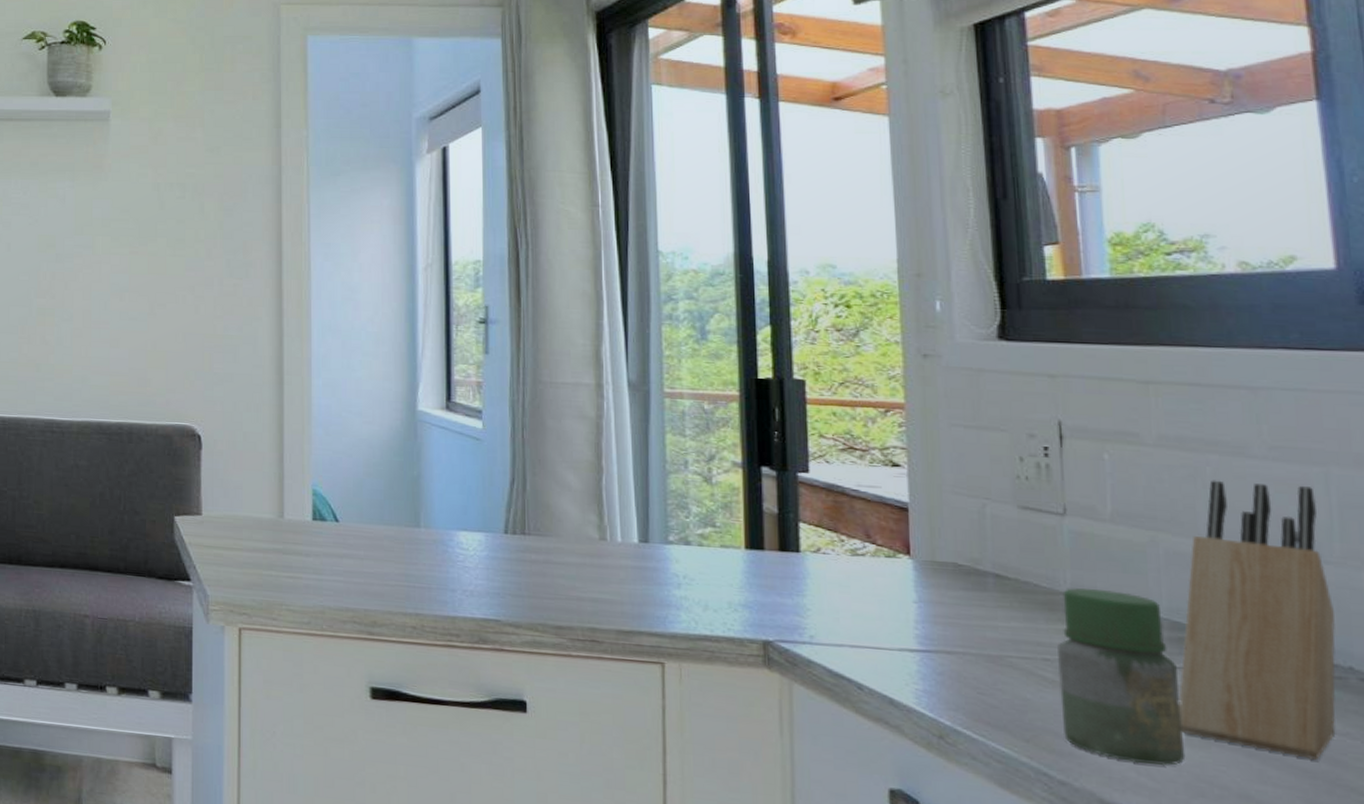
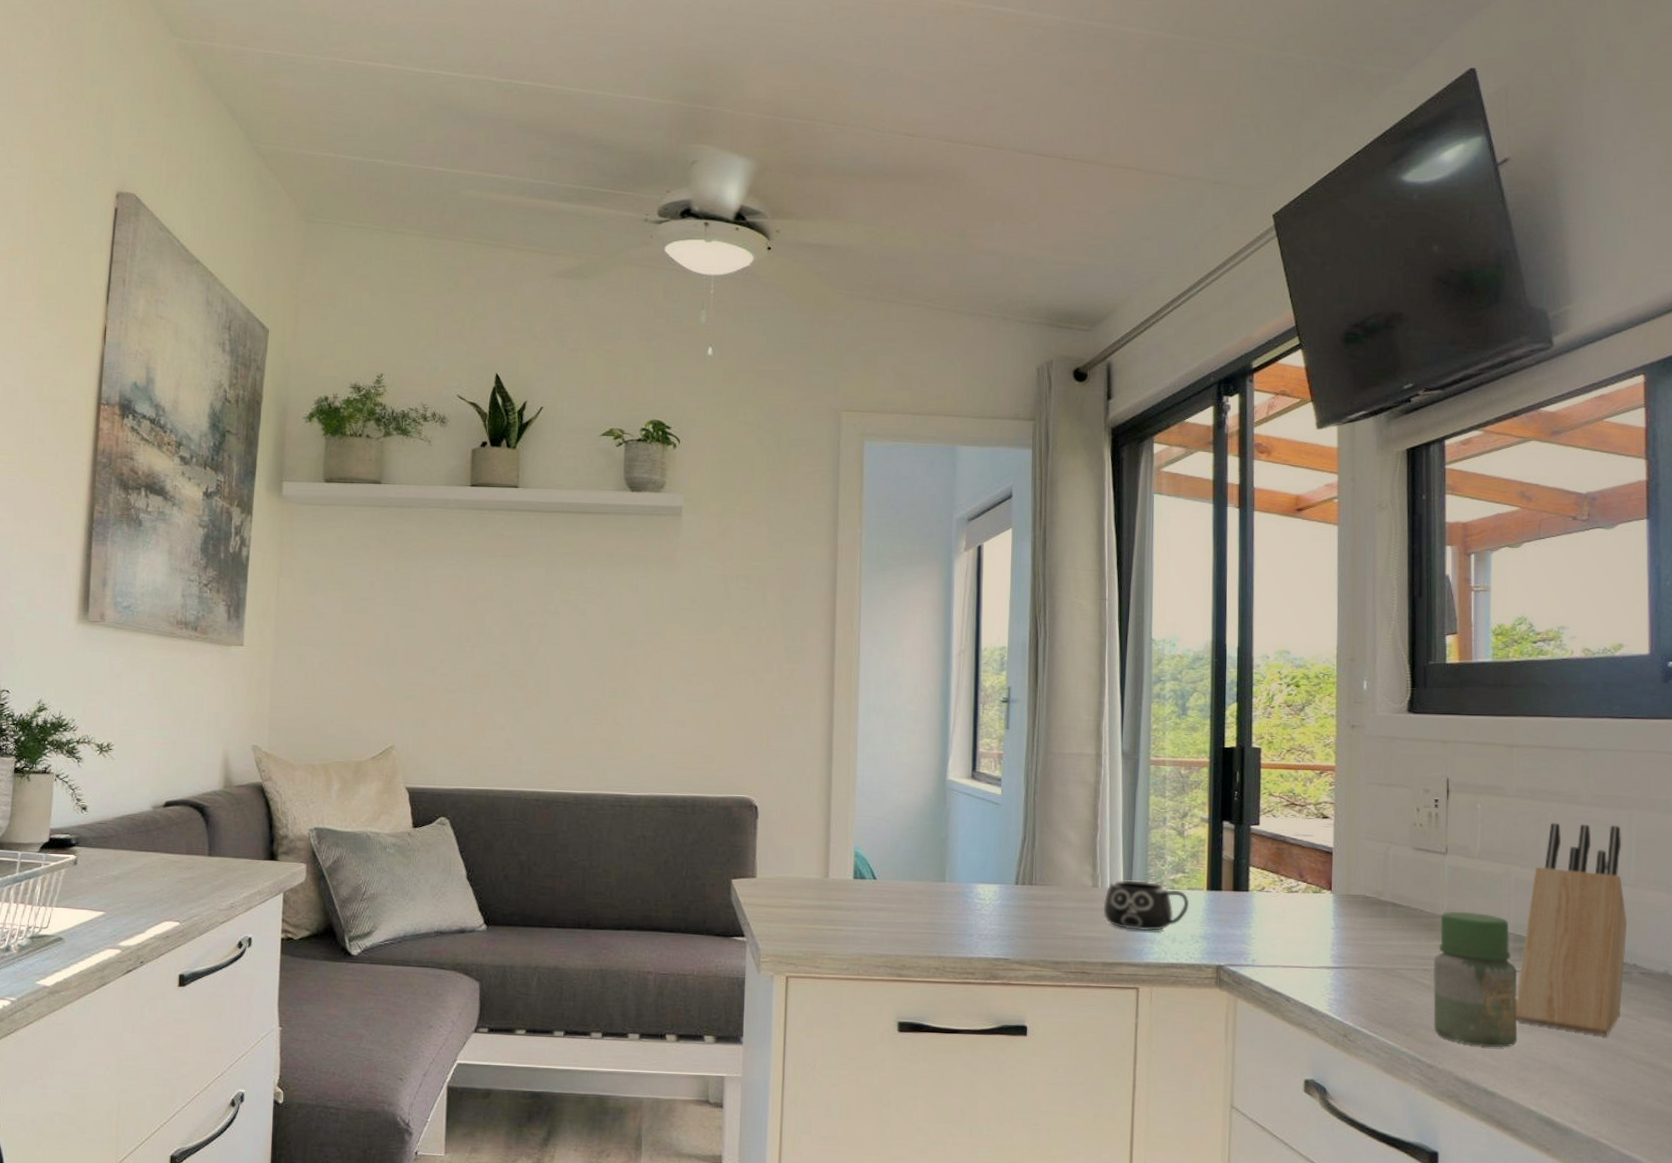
mug: none [614,532,724,596] -> present [1103,880,1190,931]

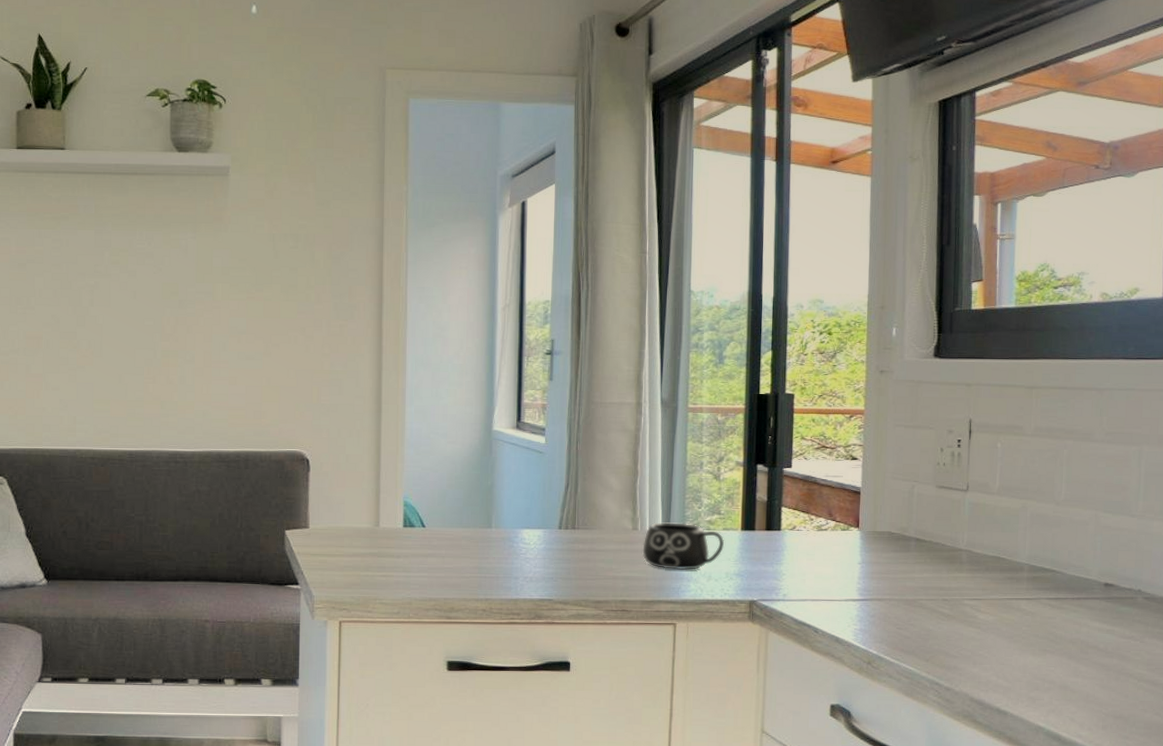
jar: present [1433,912,1518,1048] -> none [952,545,1030,671]
knife block: present [1516,822,1627,1037] -> none [1028,459,1134,658]

